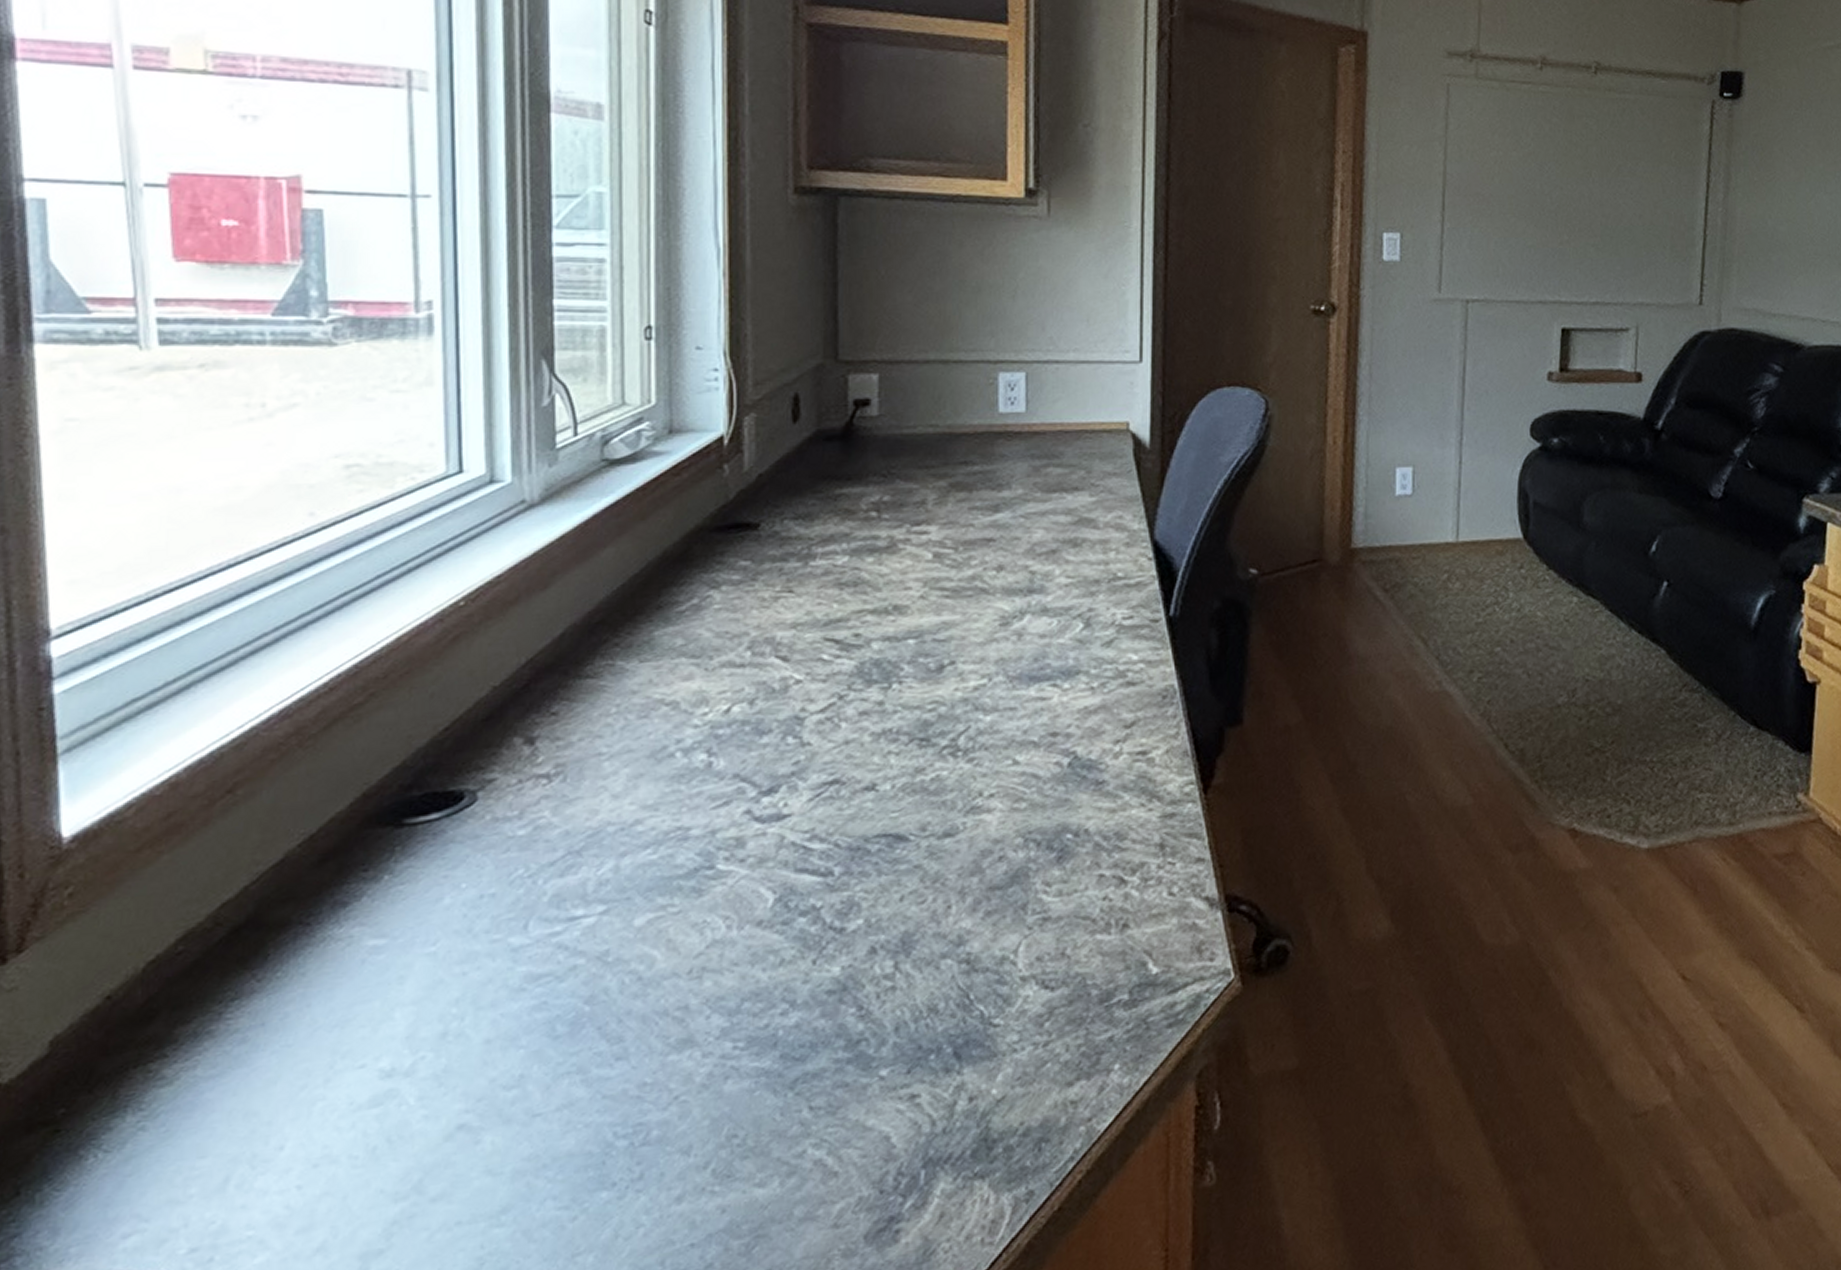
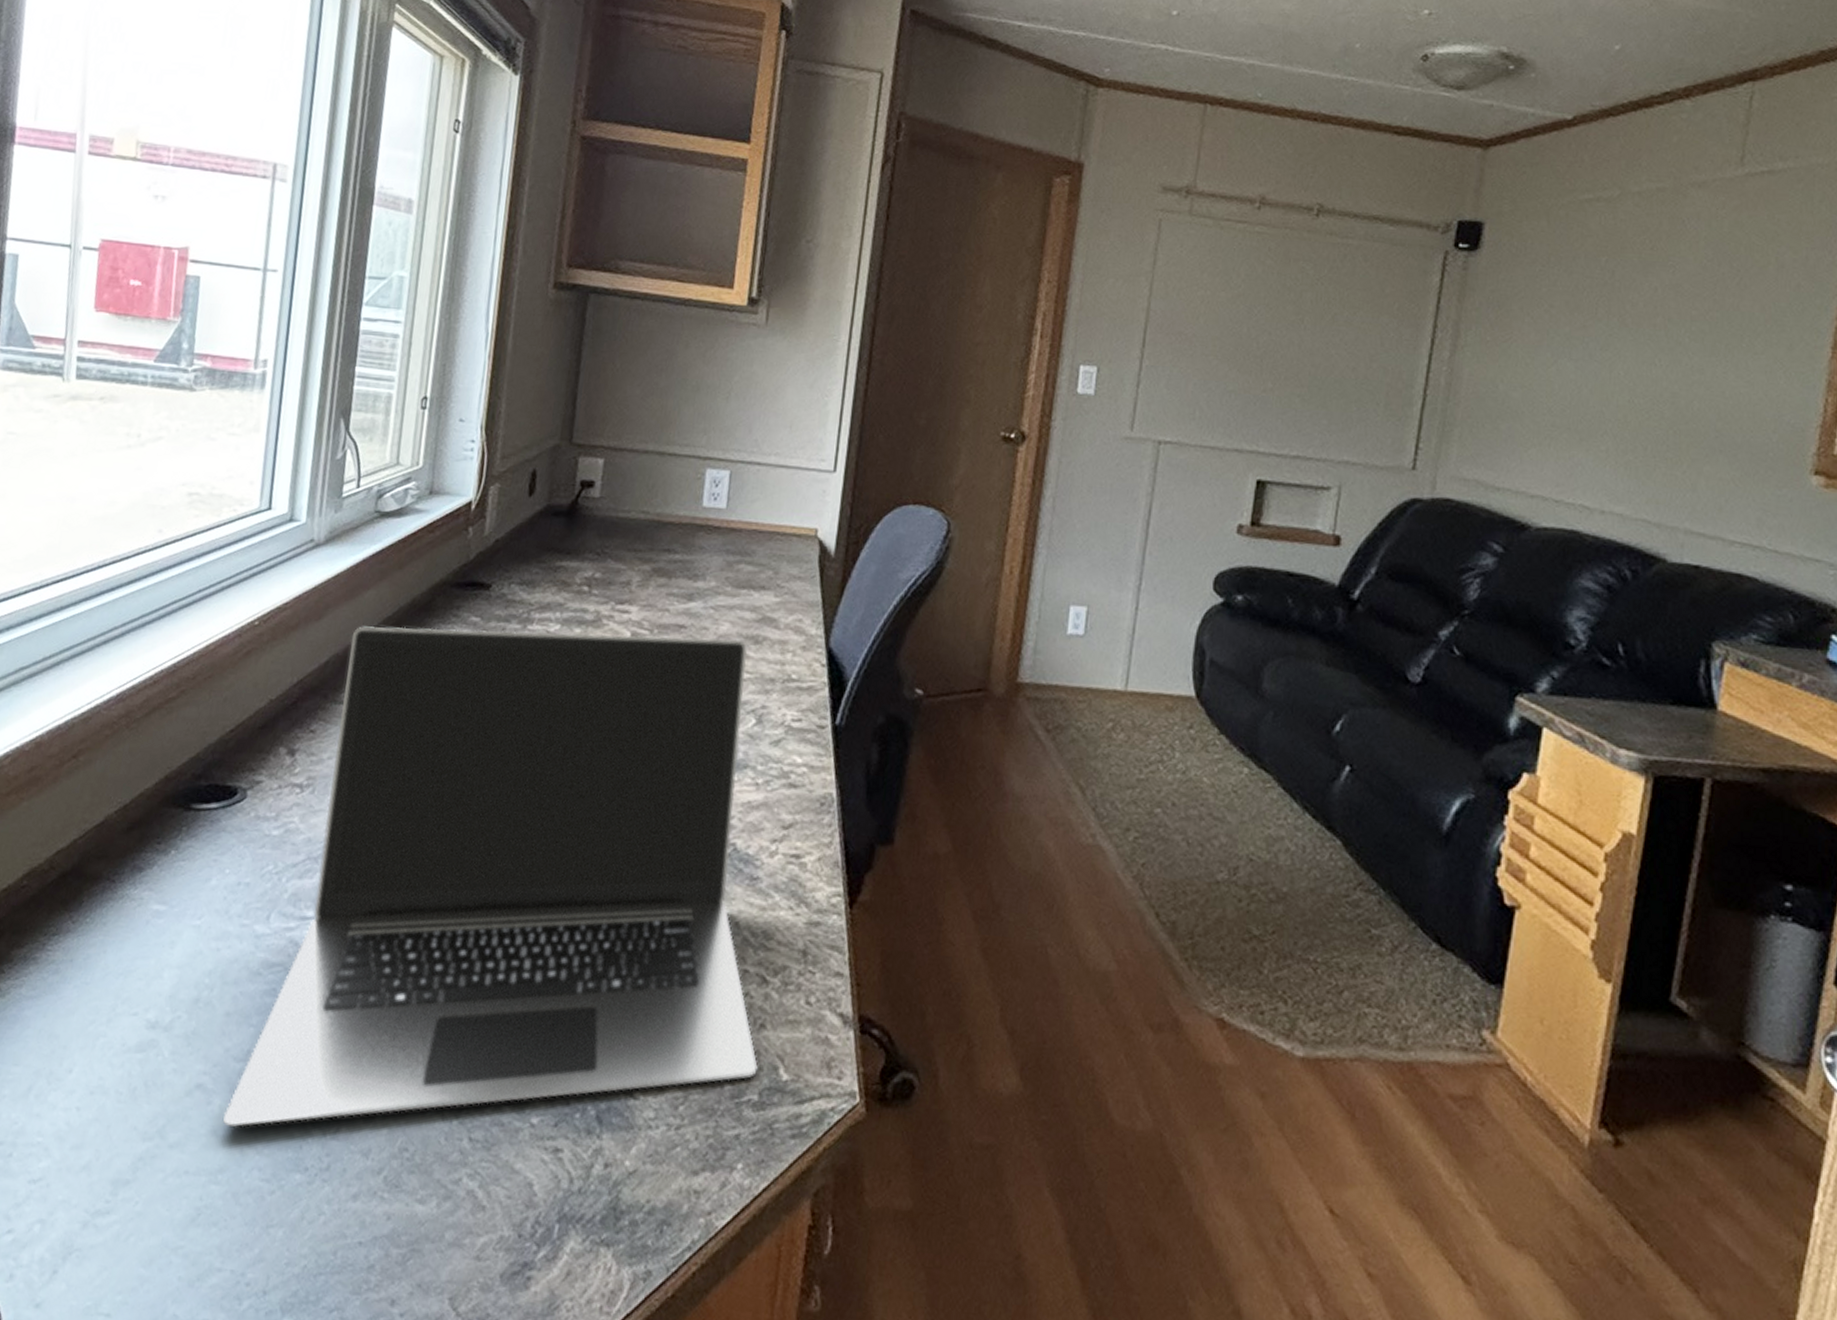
laptop: none [499,545,1125,1162] -> present [223,626,758,1127]

